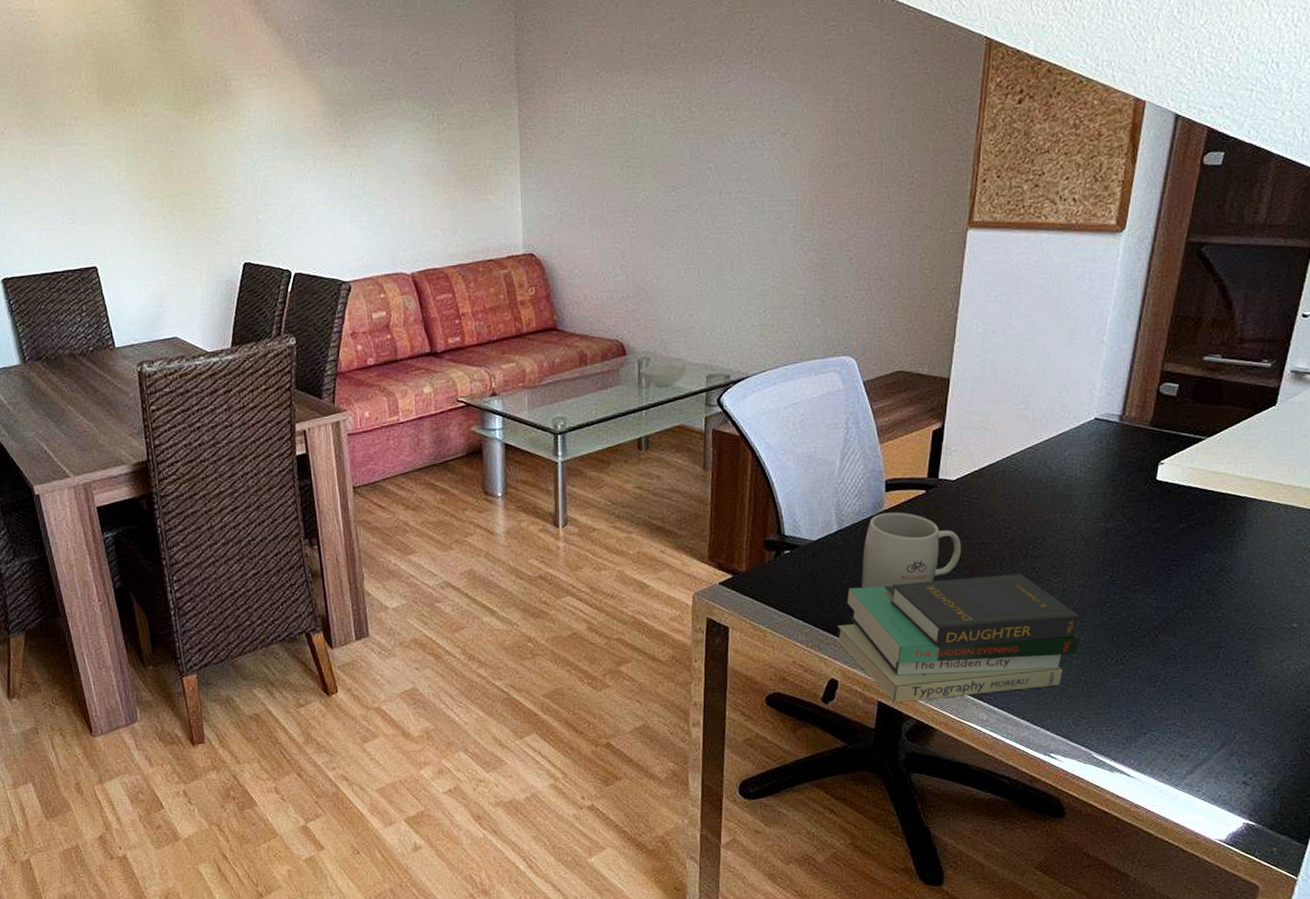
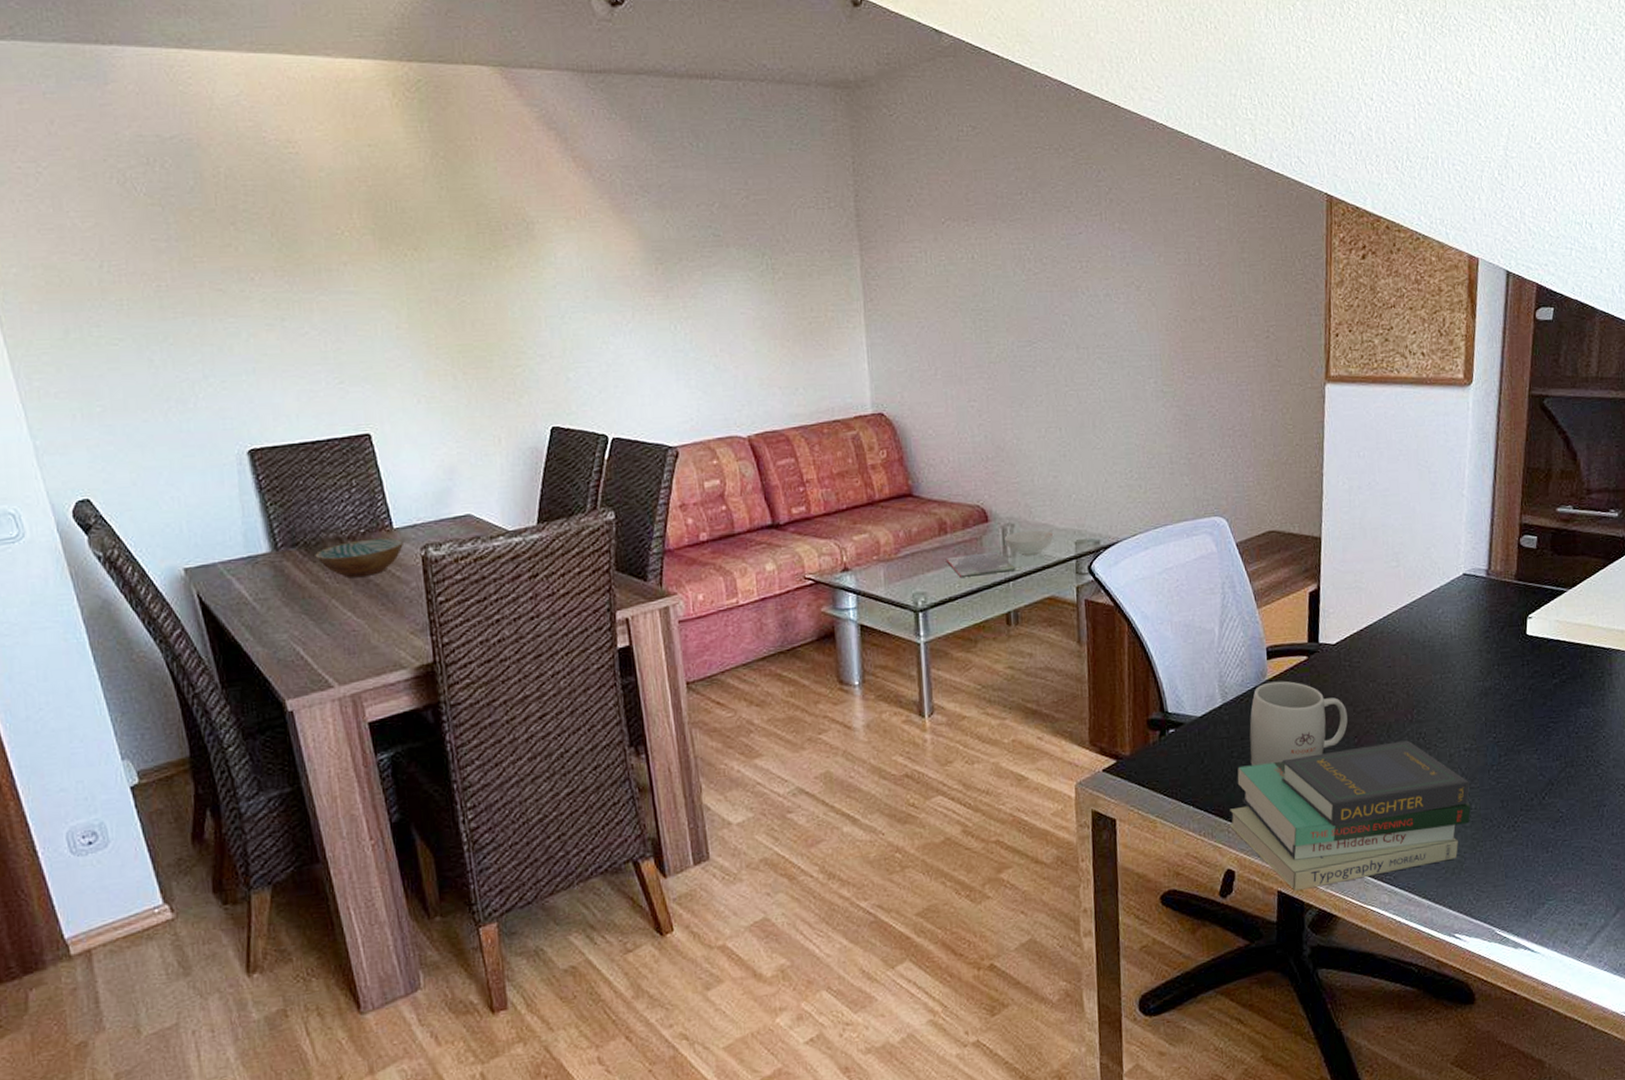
bowl: none [54,355,124,388] -> present [315,537,405,578]
magazine: none [584,382,649,405] -> present [945,551,1016,577]

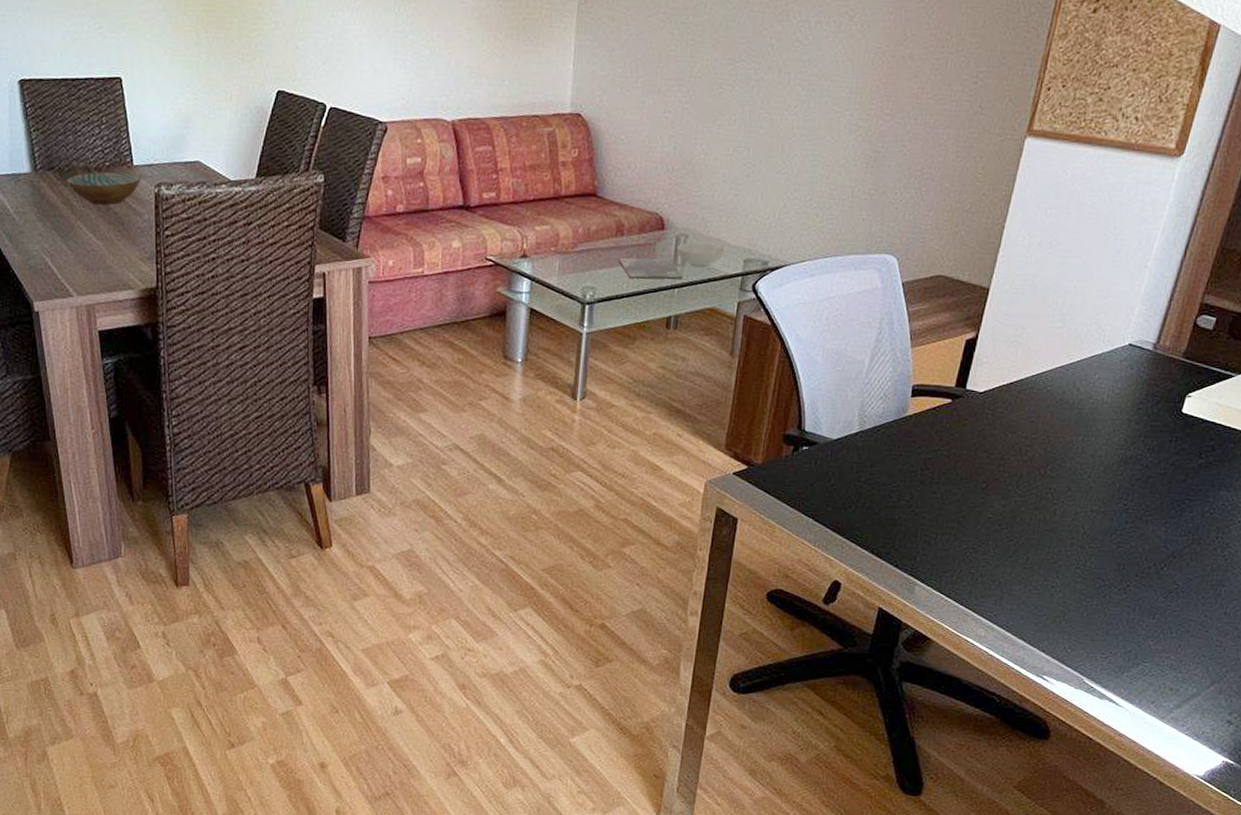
books: present [1229,740,1471,891] -> none [844,490,1089,611]
mug: present [1249,681,1348,766] -> none [875,418,981,494]

